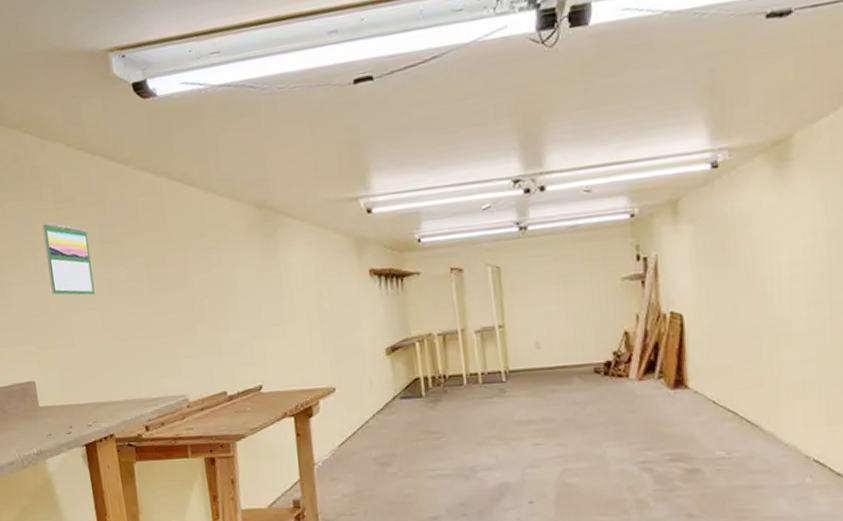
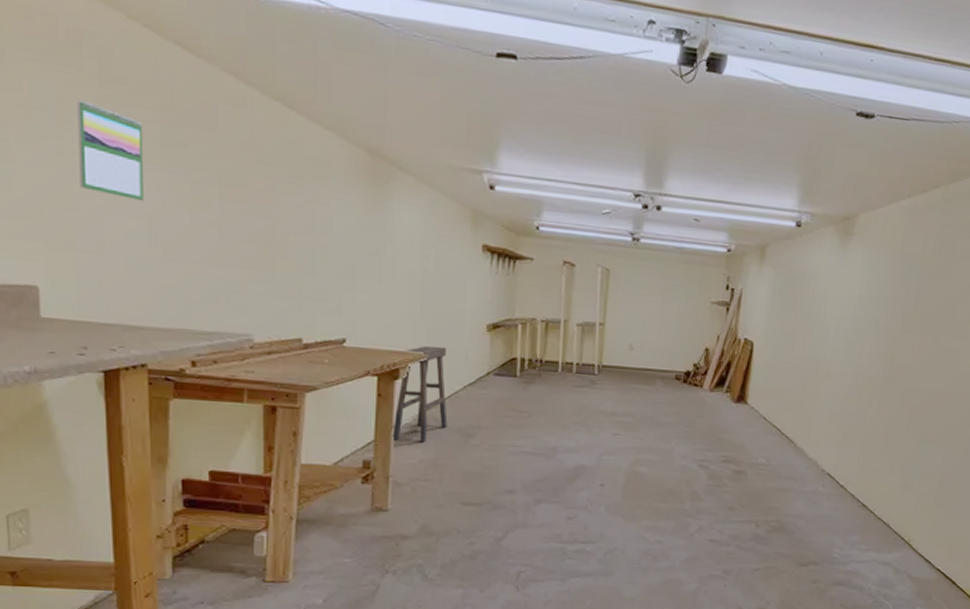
stool: none [314,378,364,478] -> present [392,346,448,443]

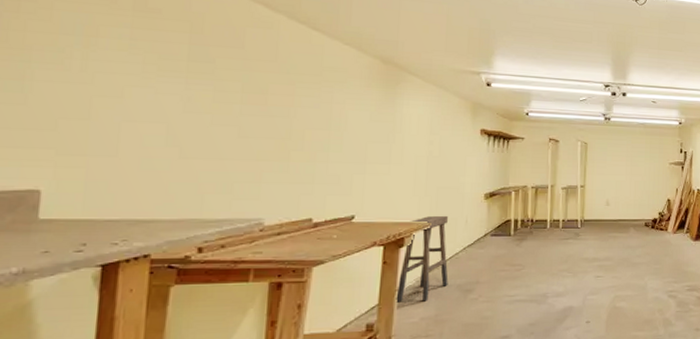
calendar: present [77,99,144,200] -> none [100,26,172,108]

